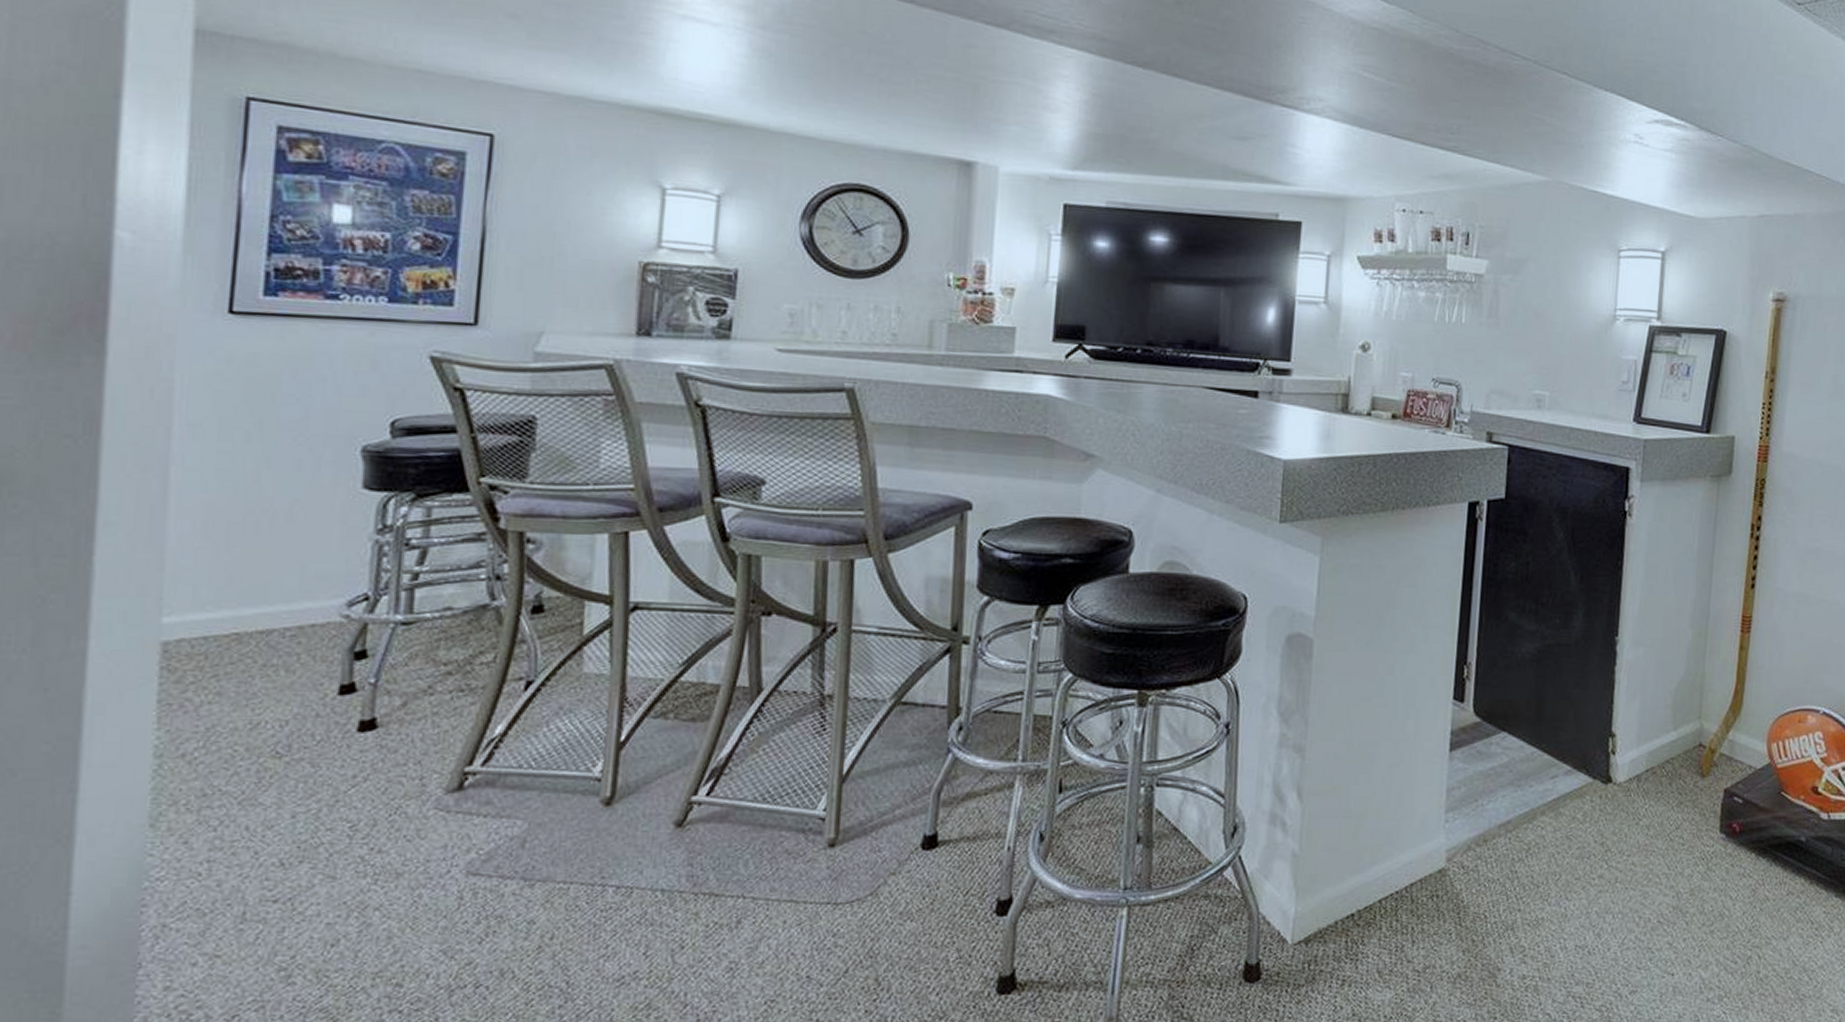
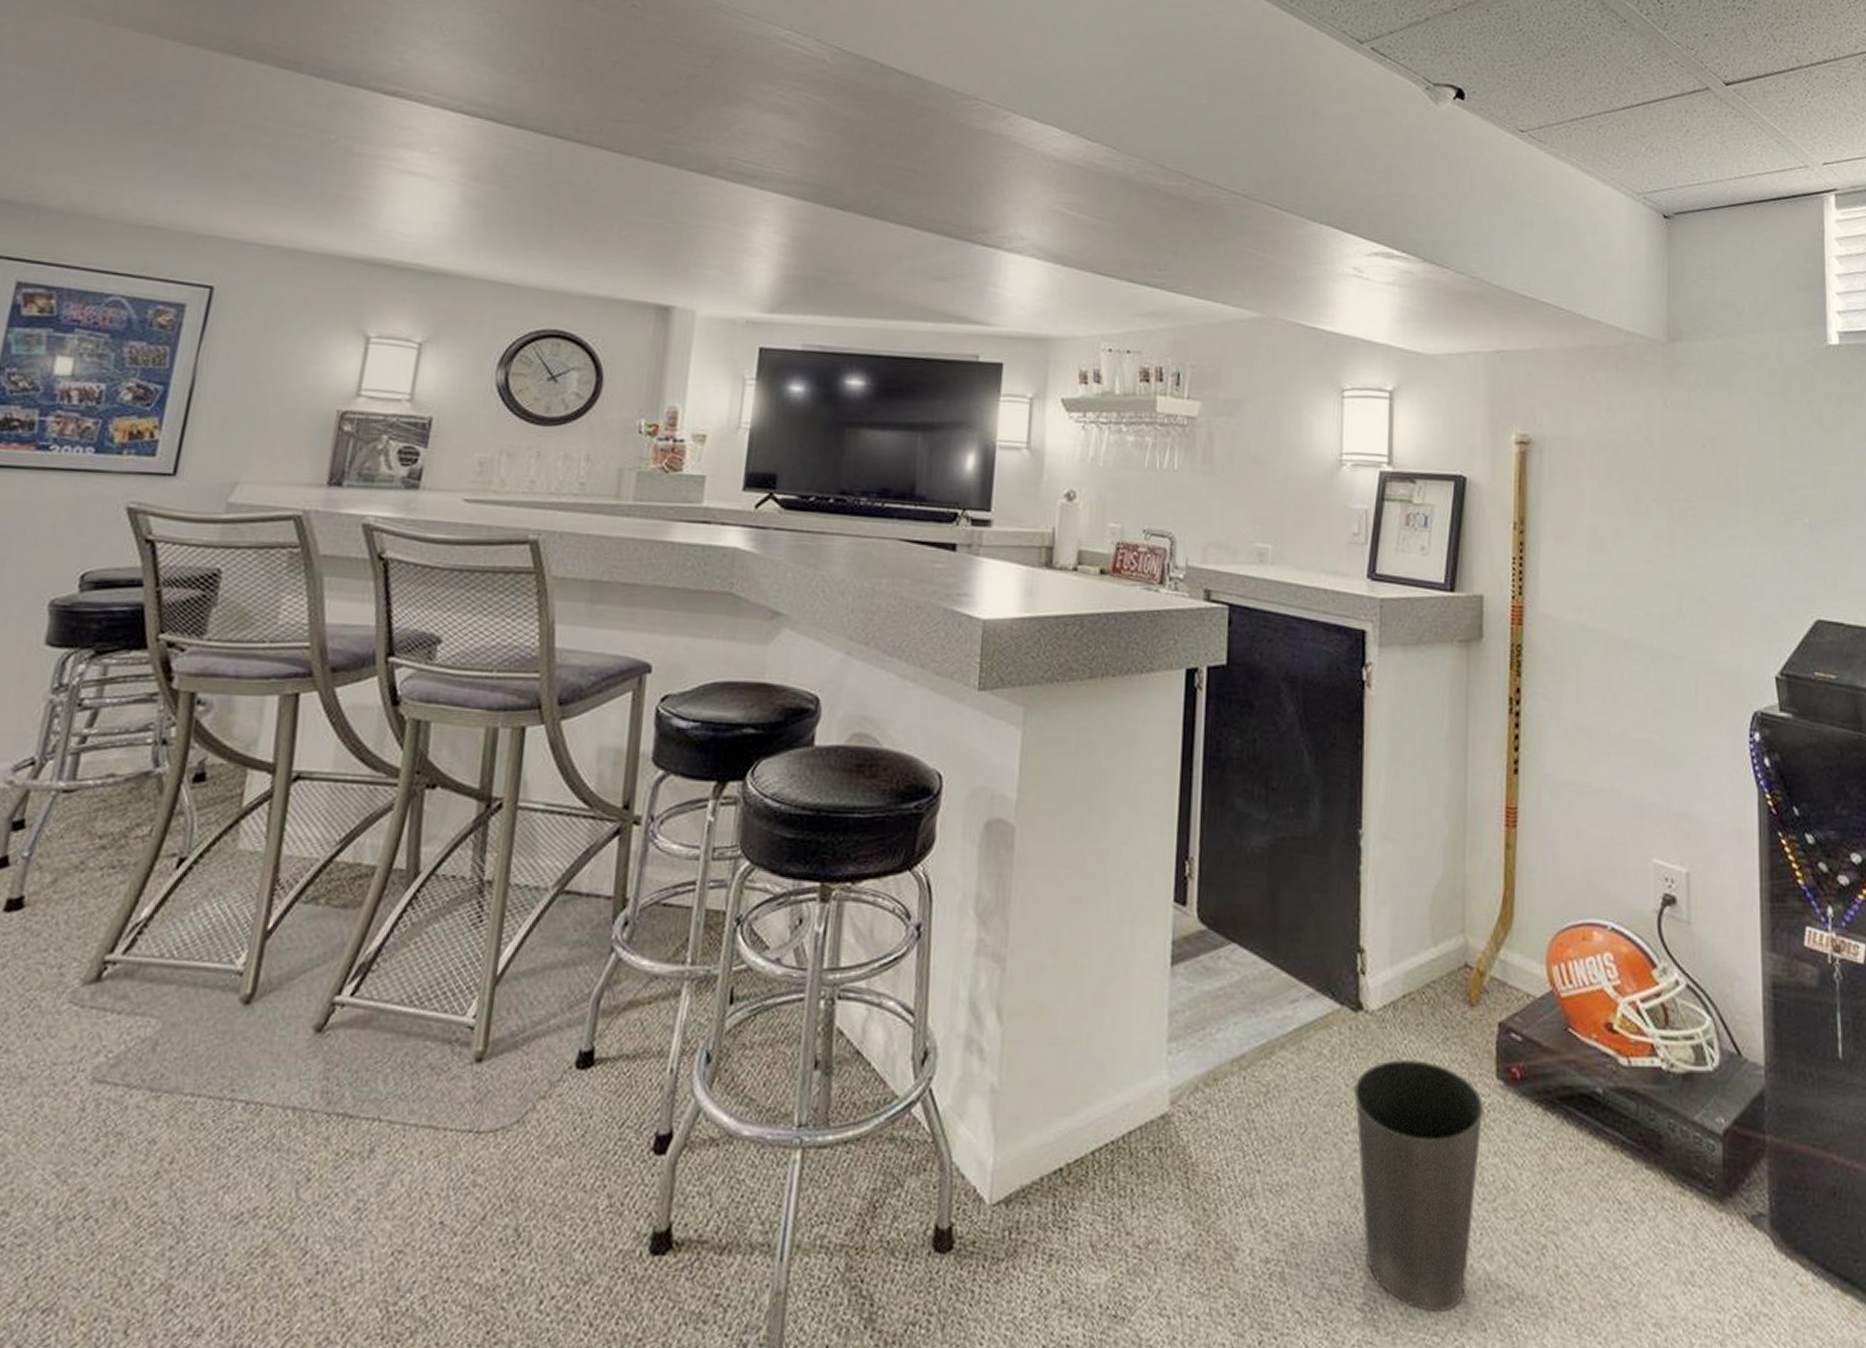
waste basket: none [1601,819,1708,1009] -> present [1354,1058,1484,1311]

